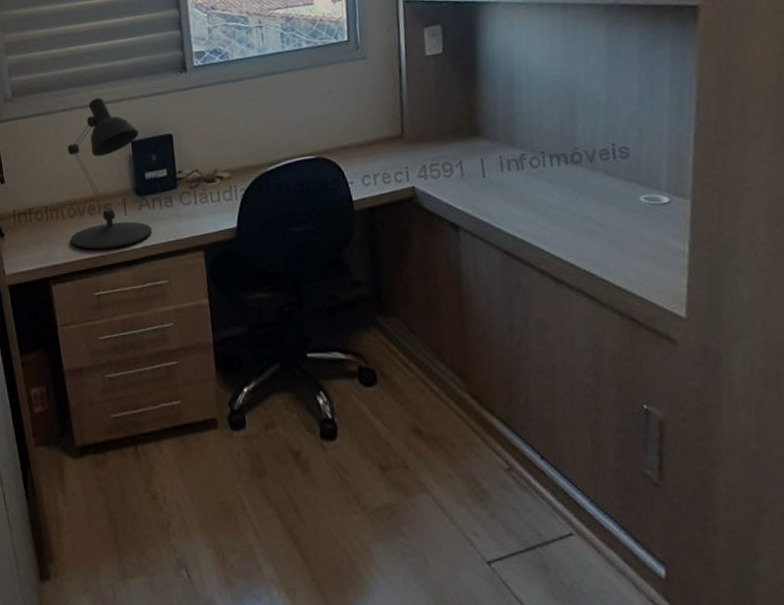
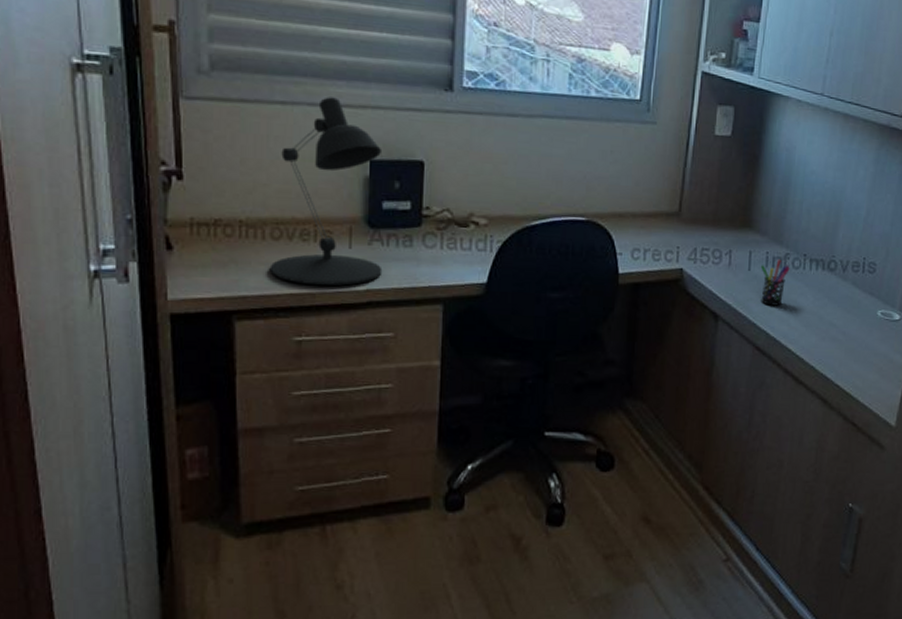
pen holder: none [495,161,529,209] -> present [760,259,790,306]

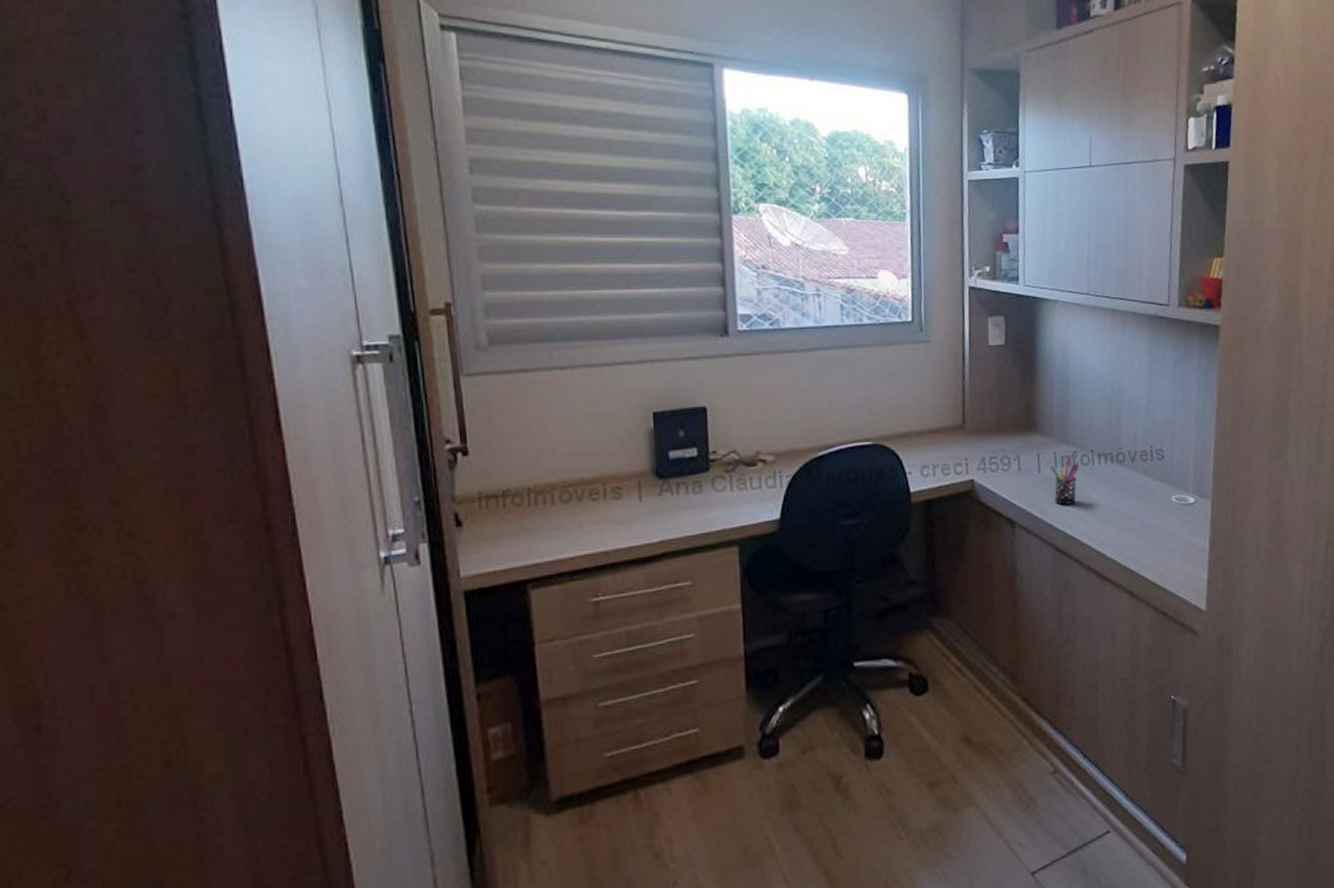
desk lamp: present [269,97,383,286] -> none [561,356,675,544]

